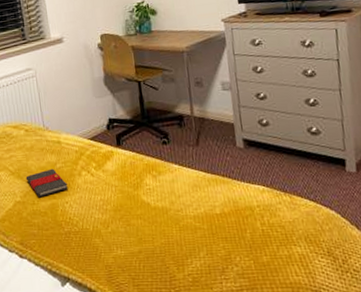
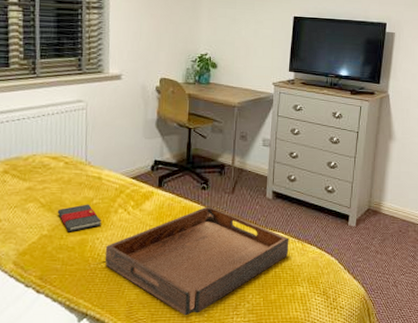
serving tray: none [75,161,275,281] -> present [104,206,289,316]

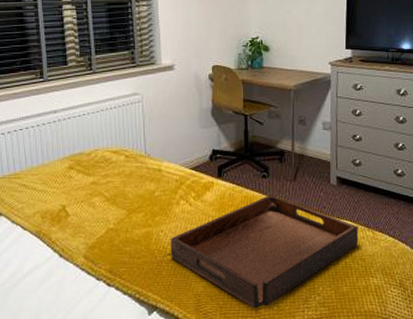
book: present [57,204,102,233] -> none [121,196,164,226]

